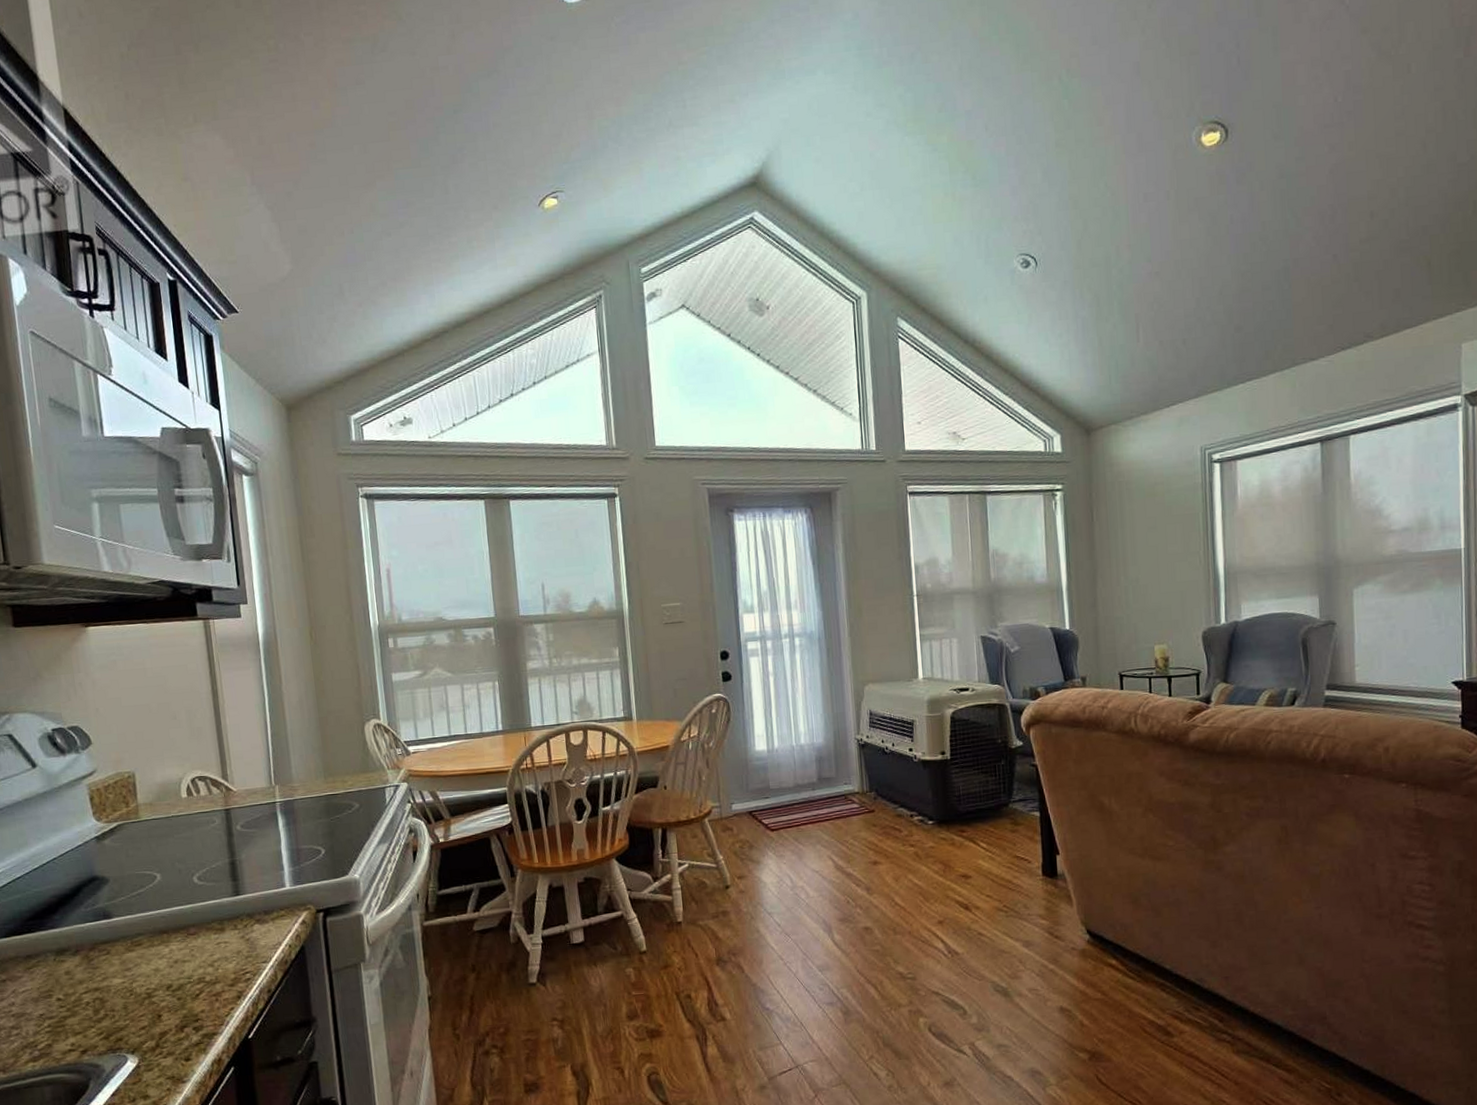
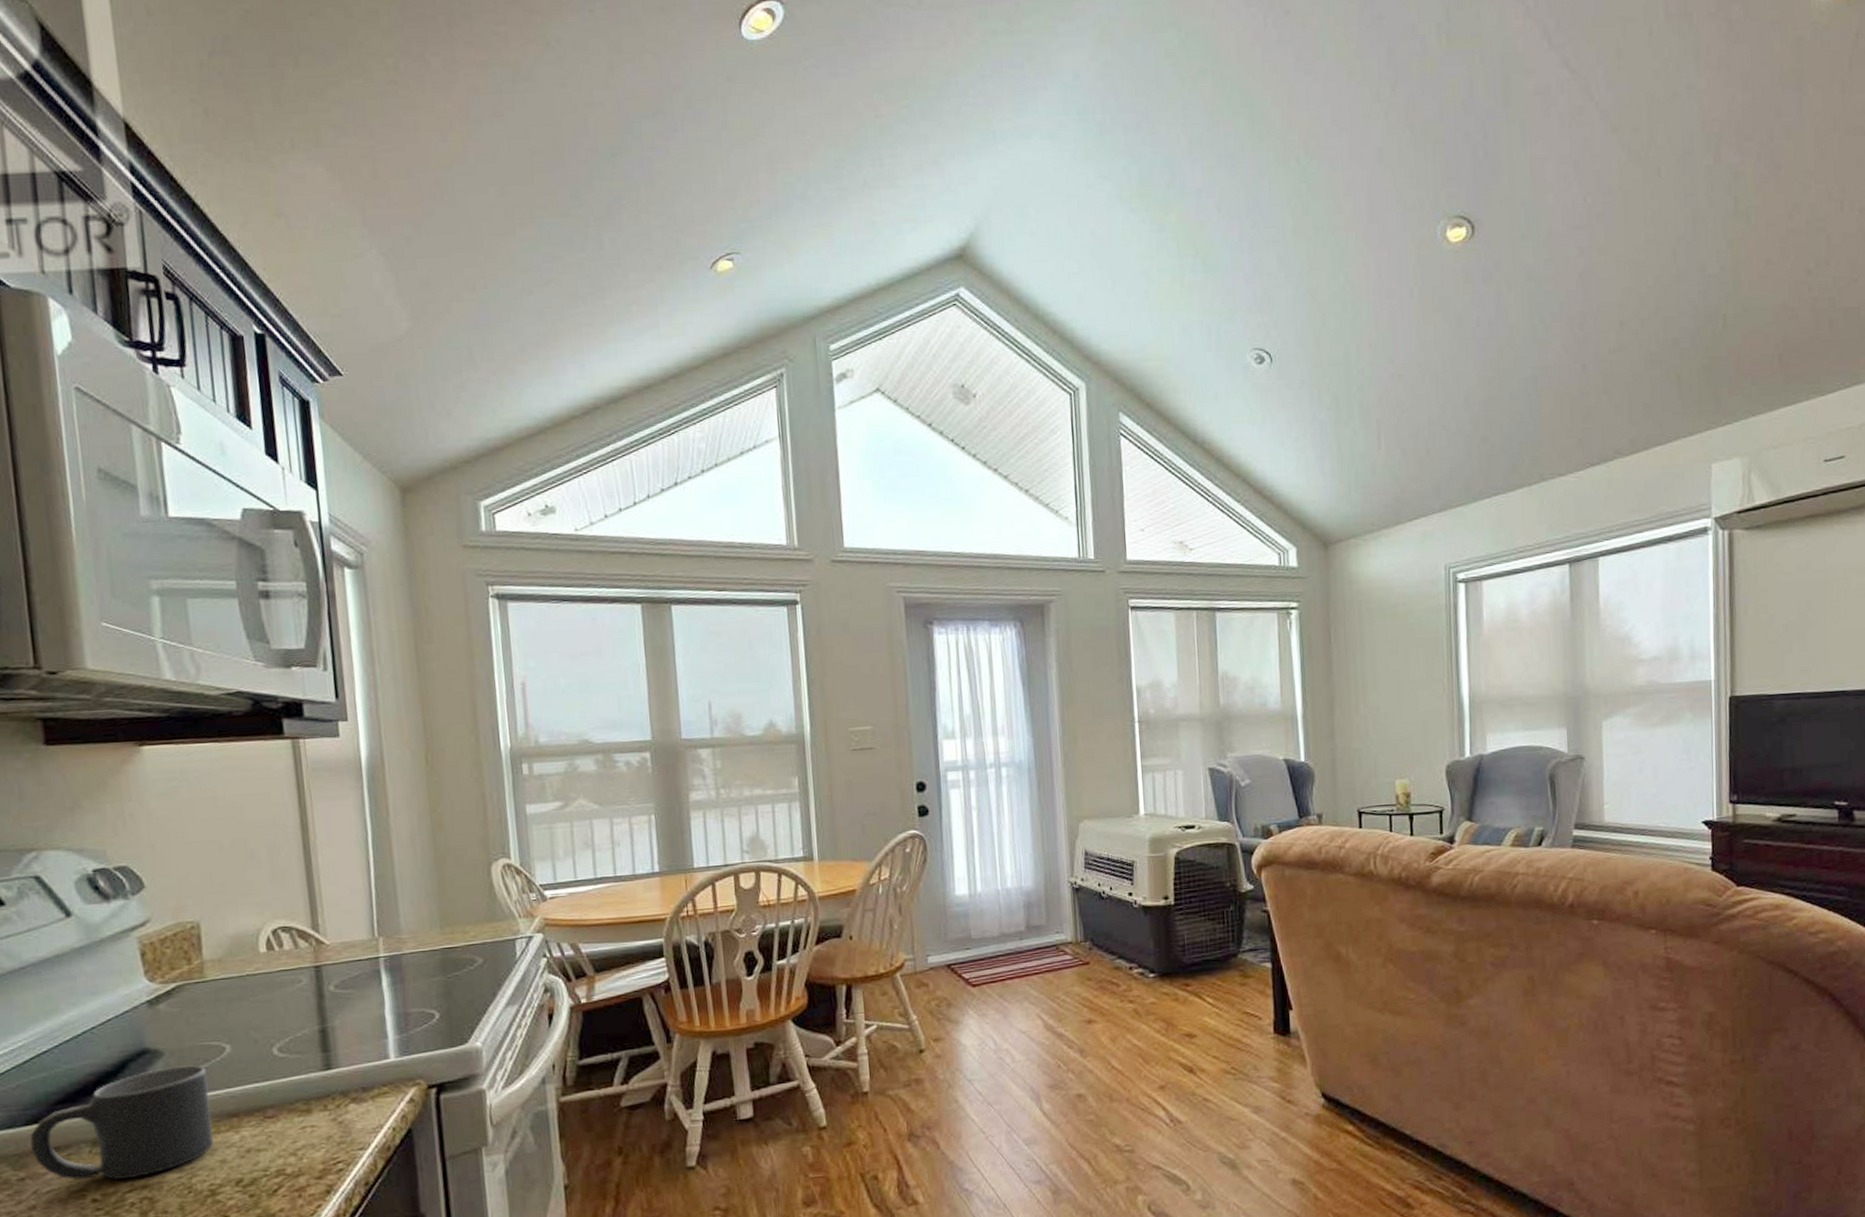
mug: none [9,890,149,983] -> present [30,1065,213,1181]

